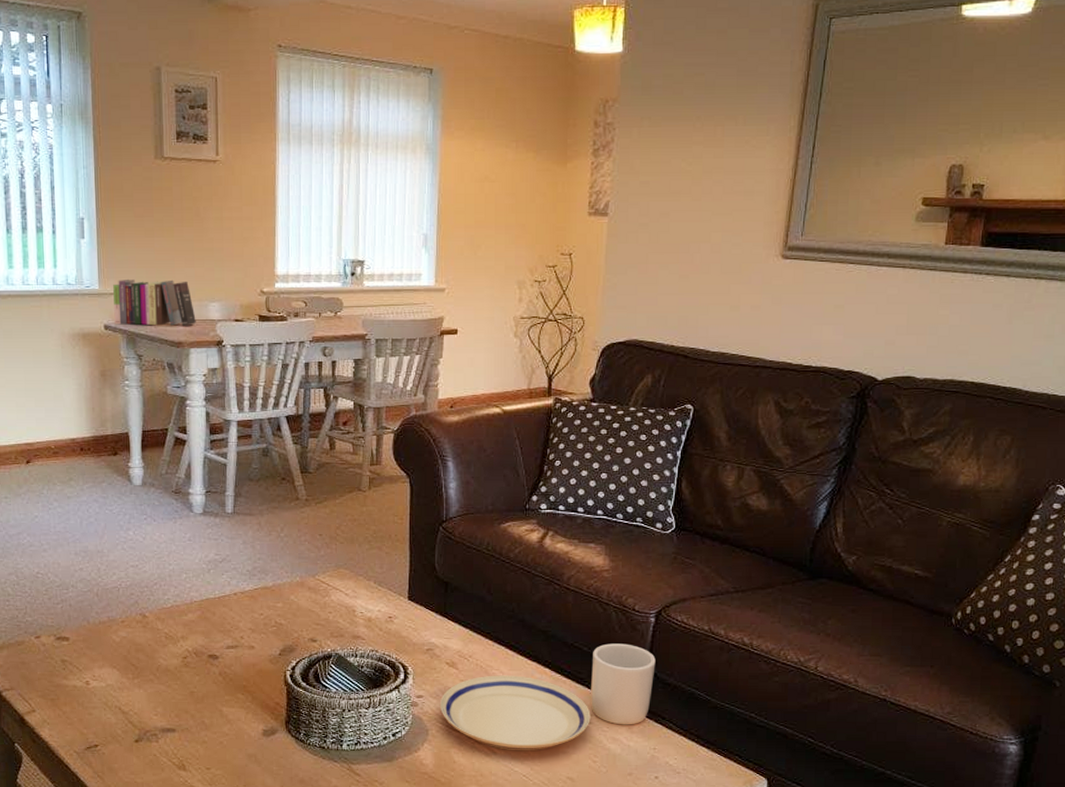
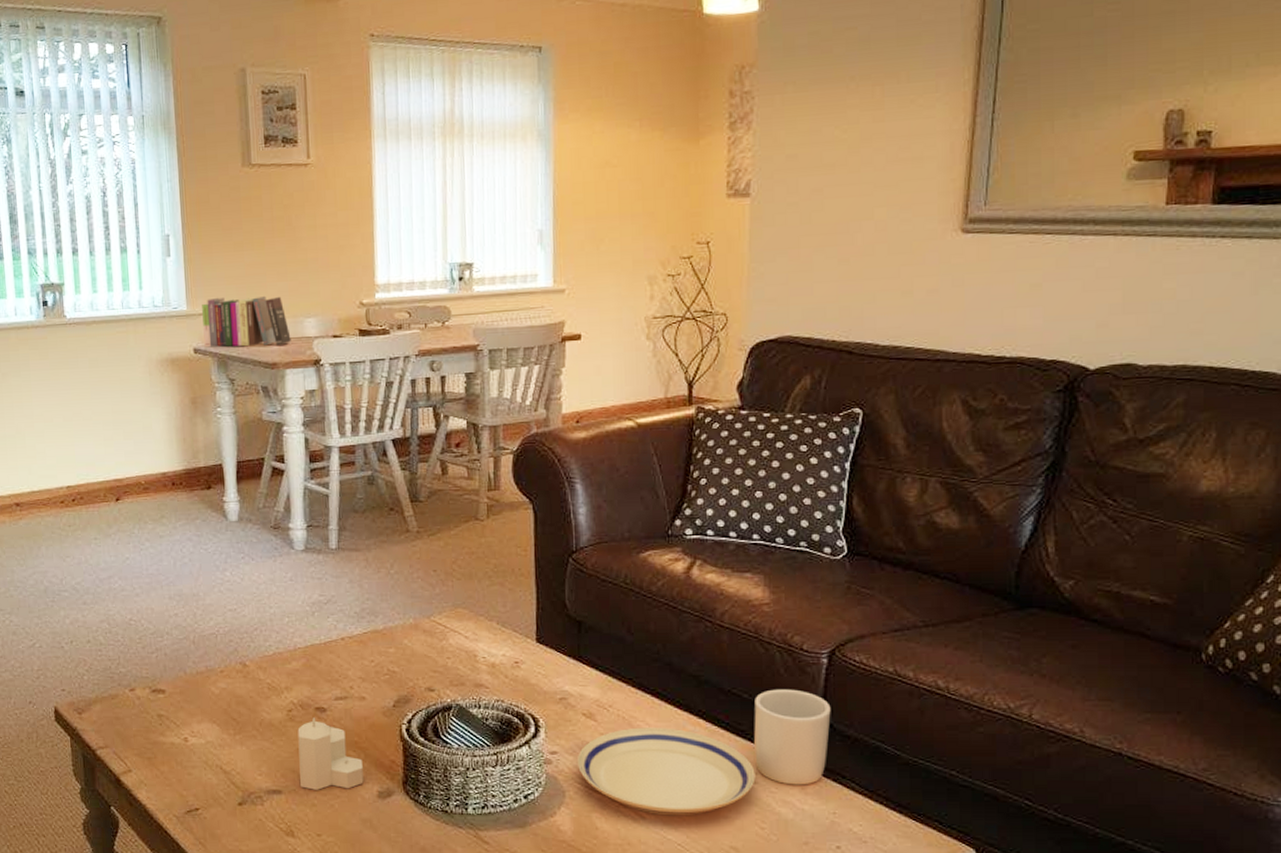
candle: none [191,663,250,729] -> present [297,716,364,790]

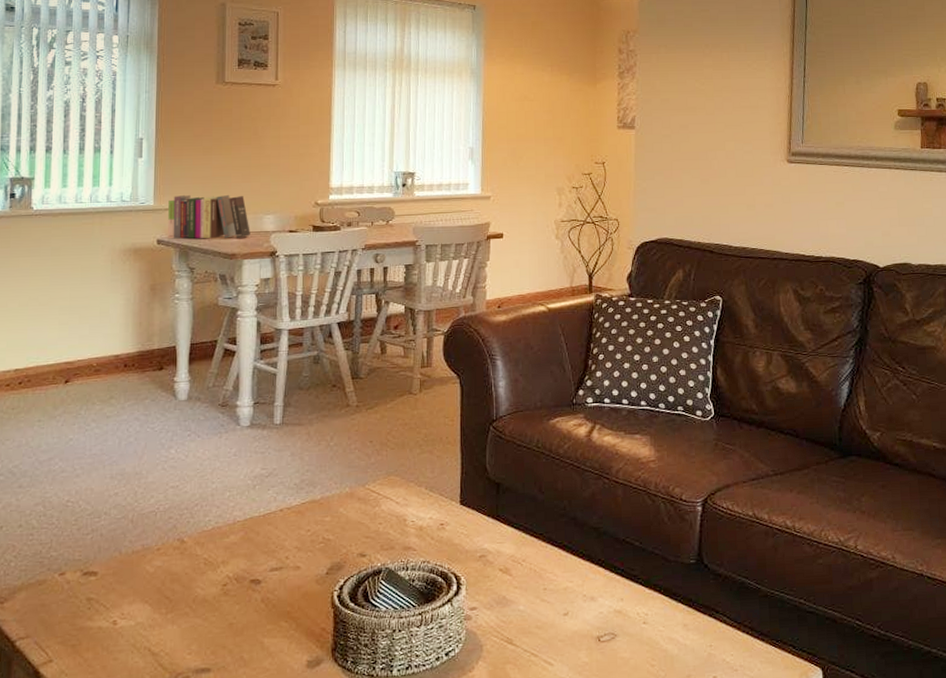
candle: present [297,716,364,790] -> none [229,589,294,665]
plate: present [578,727,755,816] -> none [494,577,646,661]
mug: present [753,689,831,785] -> none [644,535,706,623]

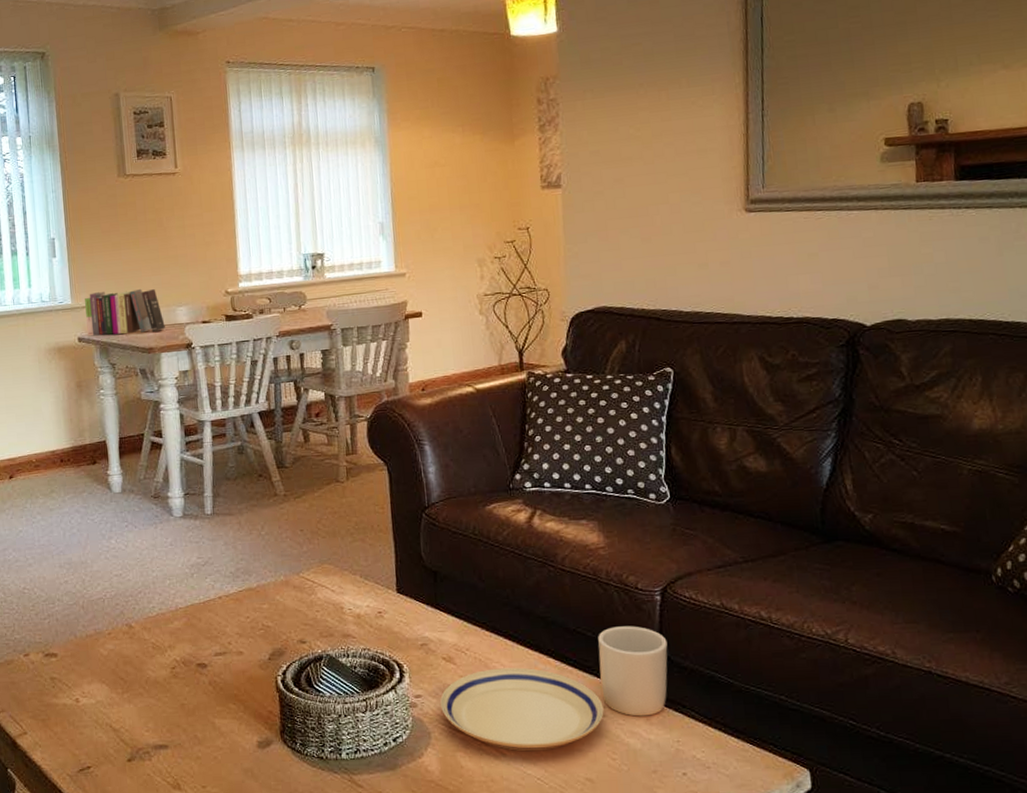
plate: none [494,577,646,661] -> present [440,667,604,752]
mug: none [644,535,706,623] -> present [597,626,668,717]

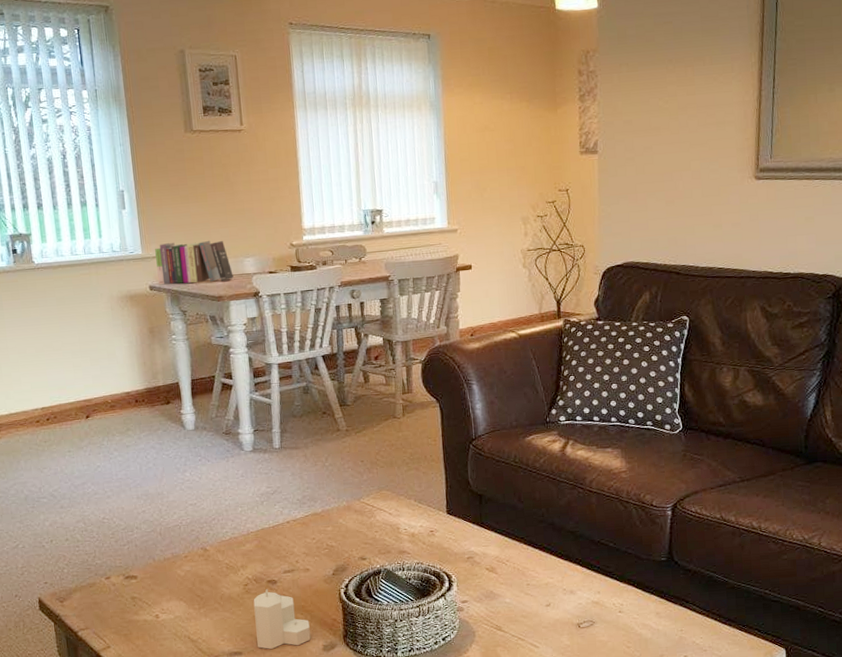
candle: none [181,672,244,743] -> present [253,588,311,649]
plate: present [440,667,604,752] -> none [484,574,622,644]
mug: present [597,626,668,717] -> none [618,536,676,612]

